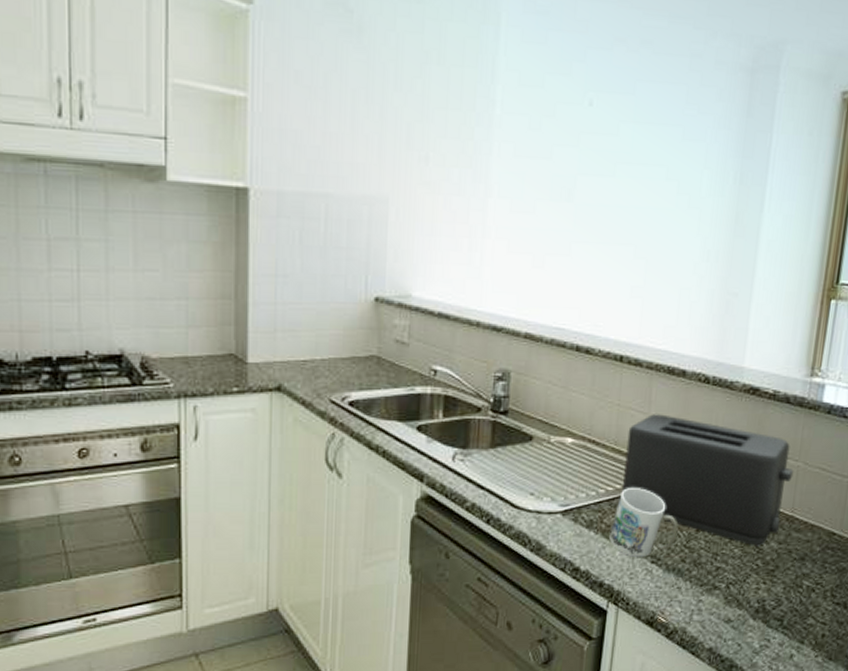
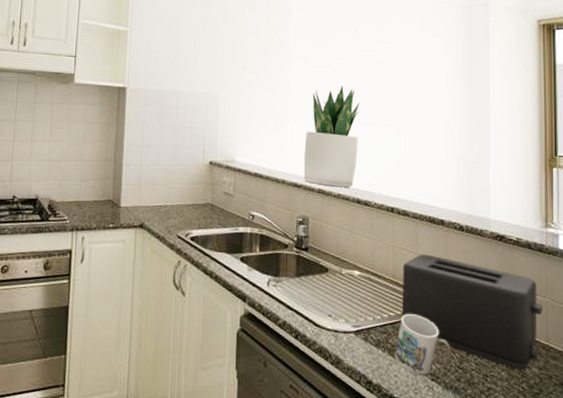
planter: none [506,187,590,330] -> present [303,86,361,188]

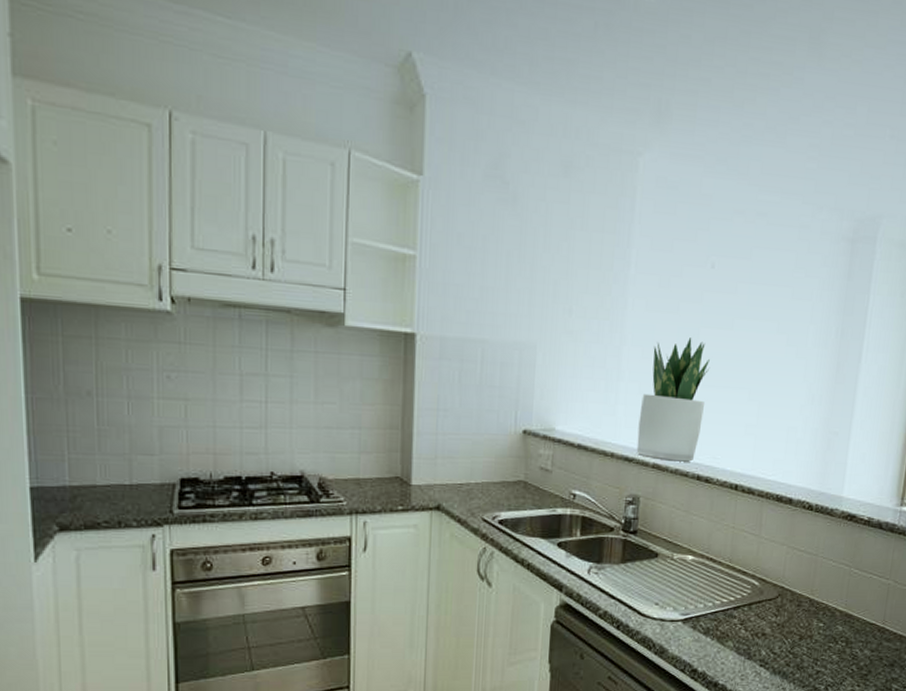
mug: present [395,313,451,375] -> none [723,599,784,661]
toaster: present [402,254,543,370] -> none [736,536,885,652]

